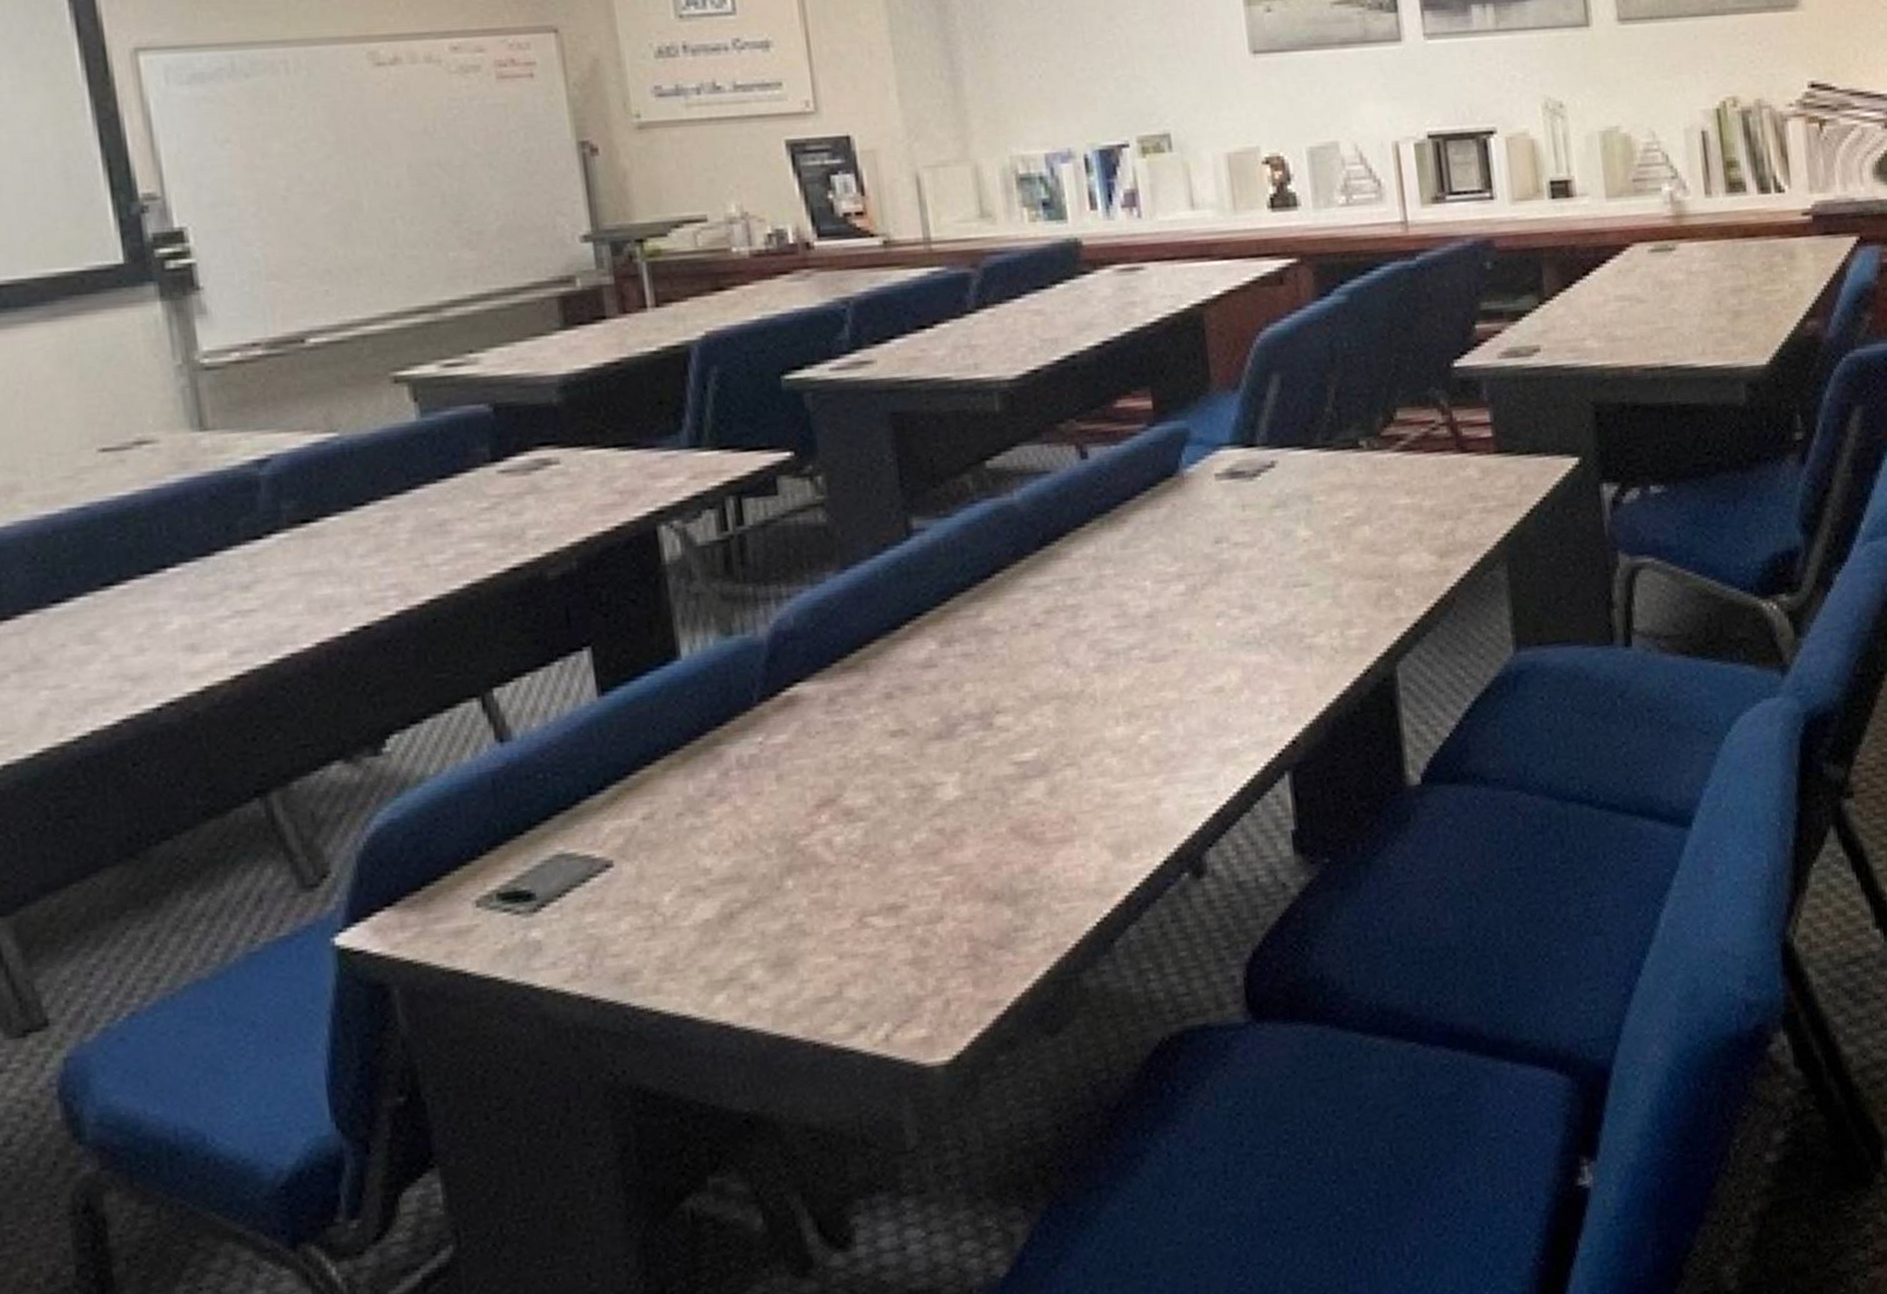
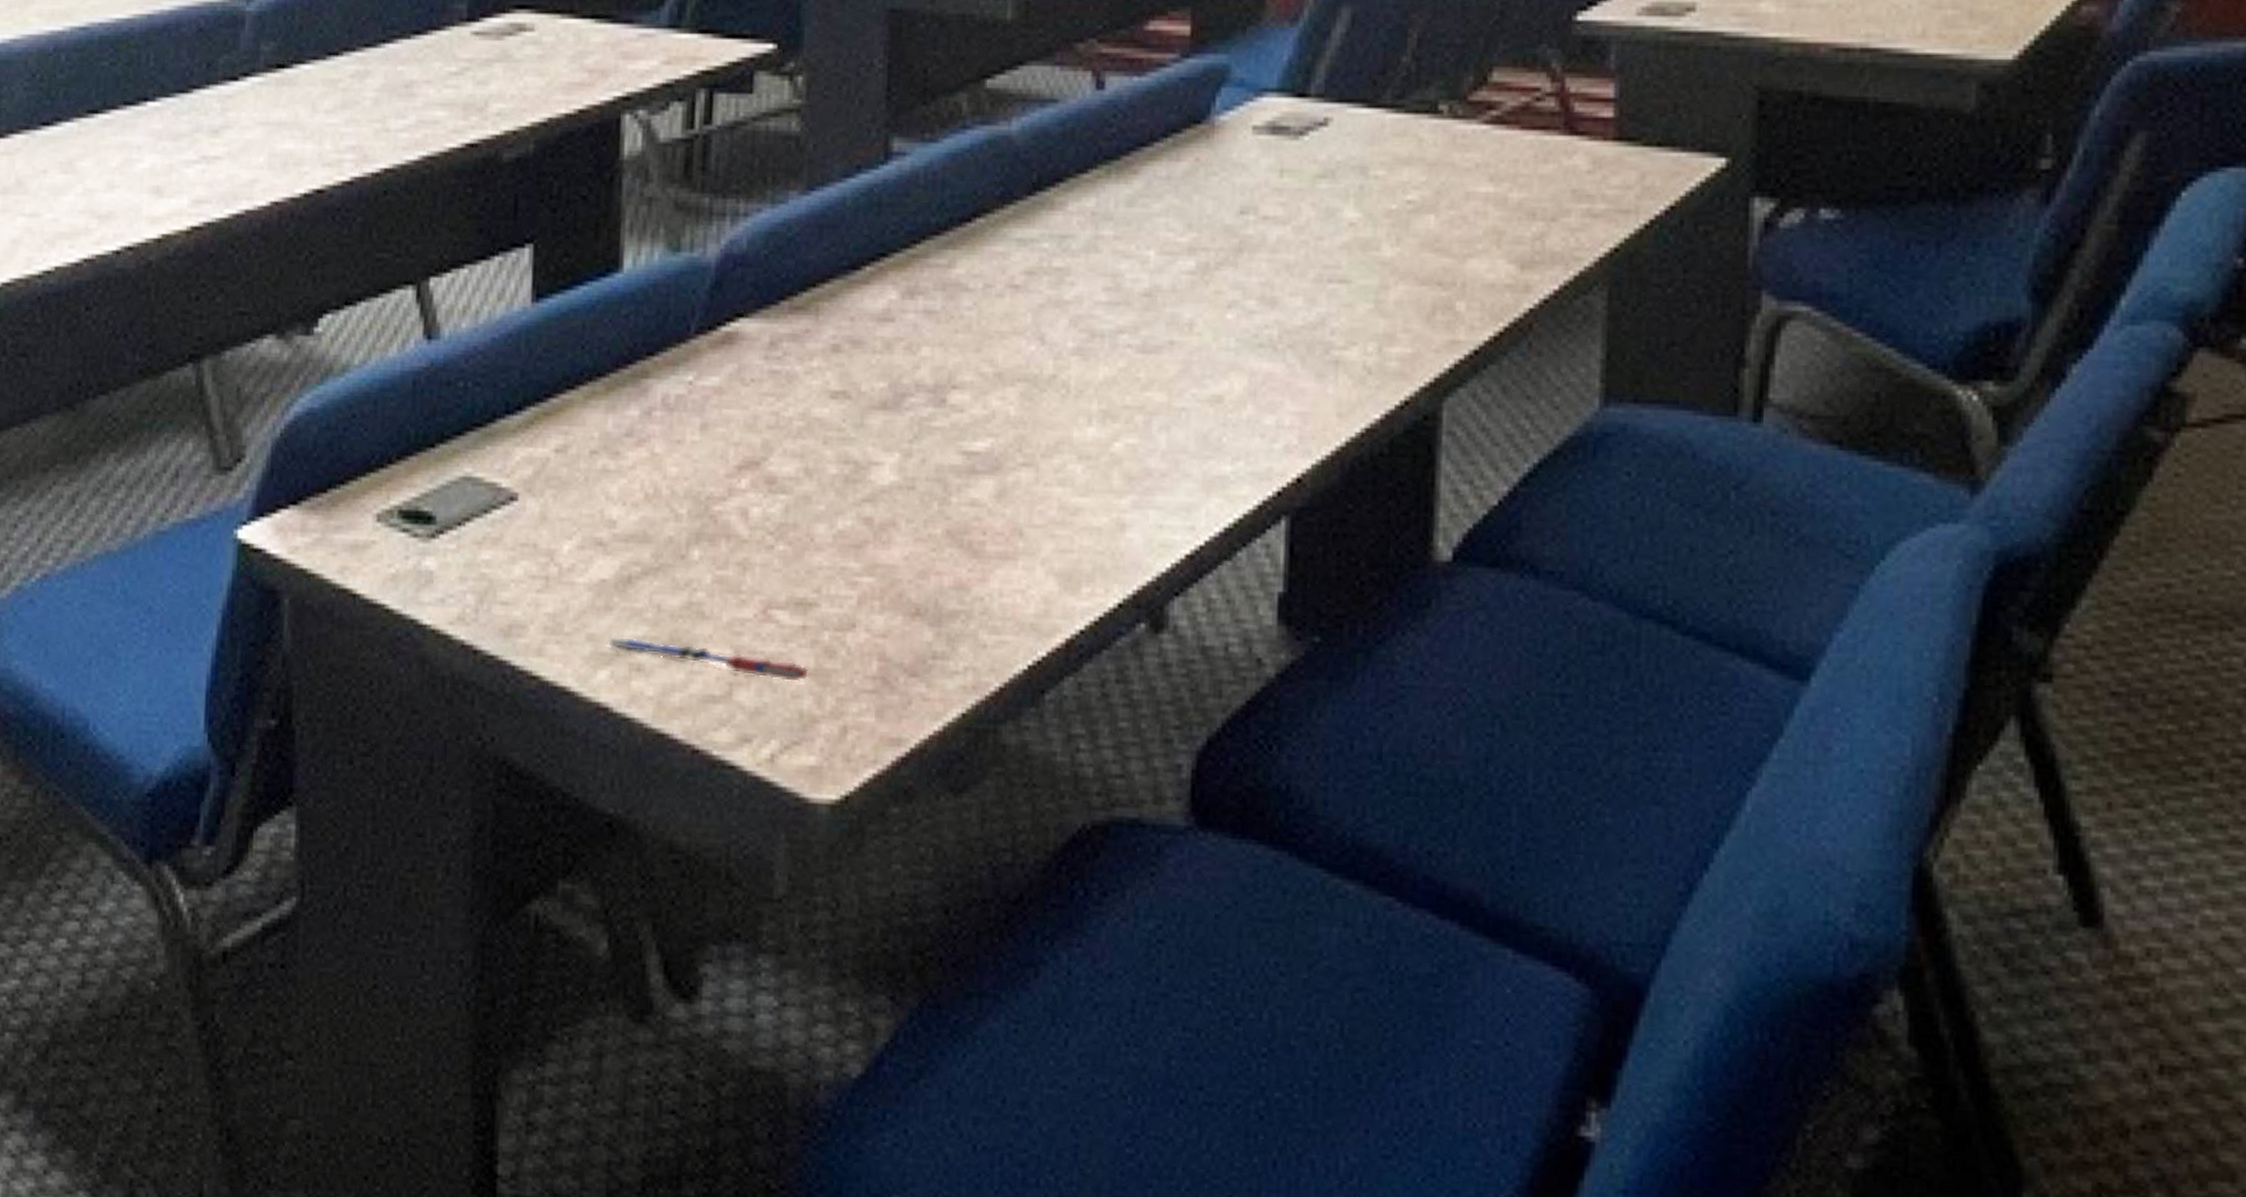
pen: none [720,956,909,975] -> present [607,635,810,683]

